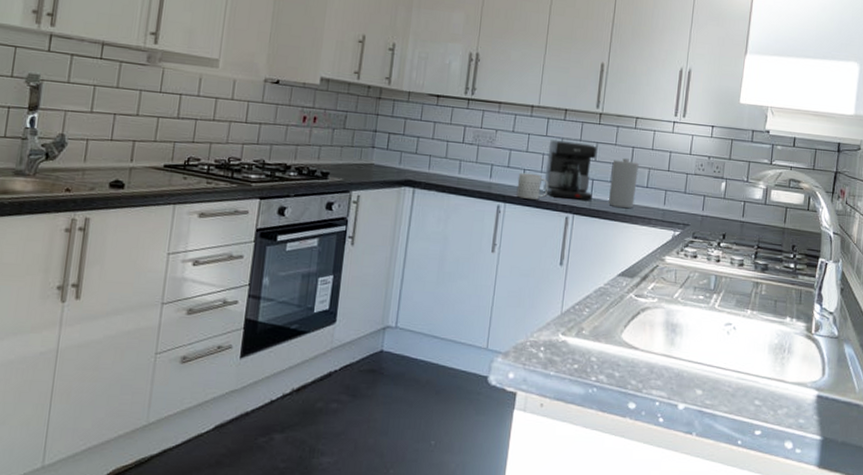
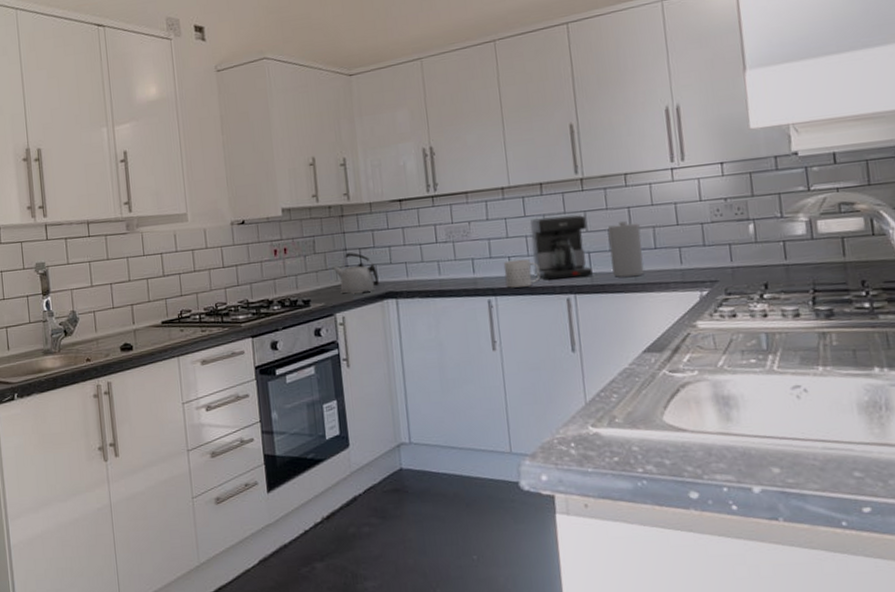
kettle: none [359,134,402,177] -> present [333,252,379,294]

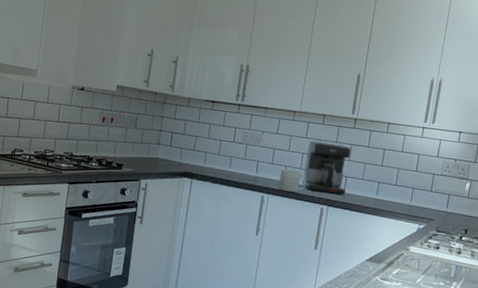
kettle: present [333,252,379,294] -> none [147,133,182,169]
paper towel holder: present [607,221,644,278] -> none [360,159,389,204]

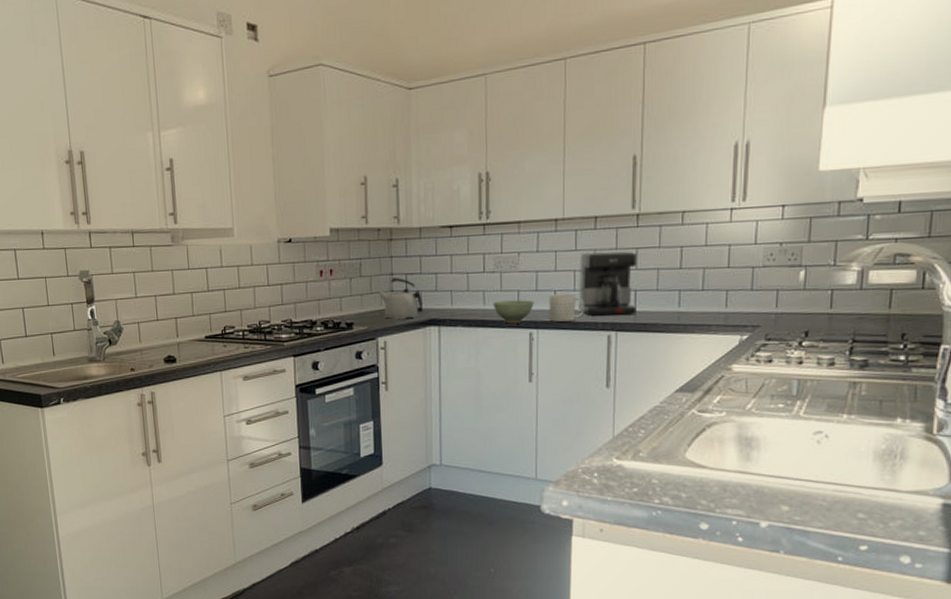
kettle: none [147,133,182,169] -> present [378,277,423,320]
bowl: none [236,166,269,187] -> present [492,300,534,324]

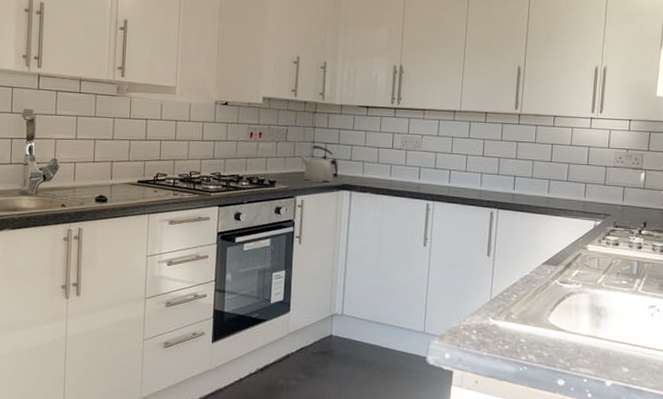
bowl: present [492,300,534,324] -> none [397,174,433,195]
mug: present [548,293,584,322] -> none [443,173,473,197]
coffee maker: present [578,251,637,316] -> none [468,141,517,196]

